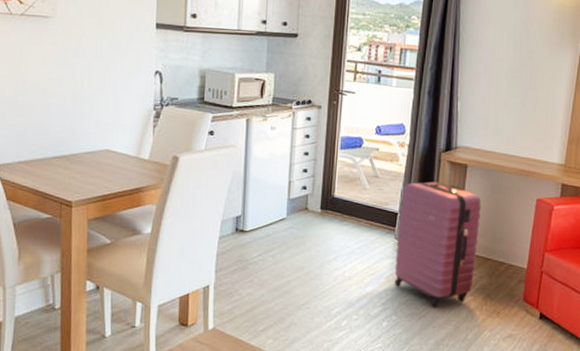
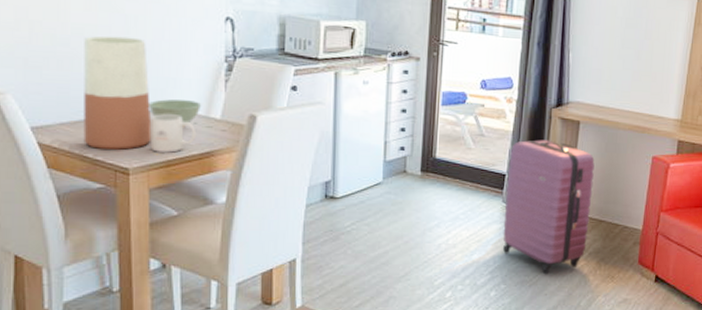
vase: none [36,87,92,185] -> present [83,35,152,150]
bowl: none [90,142,134,167] -> present [149,99,202,128]
mug: none [90,155,129,189] -> present [150,114,197,154]

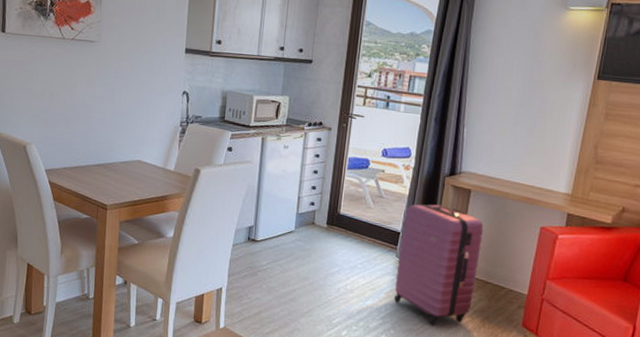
vase: present [83,35,152,150] -> none [78,104,126,190]
bowl: present [149,99,202,128] -> none [124,153,162,177]
mug: present [150,114,197,154] -> none [123,164,156,196]

